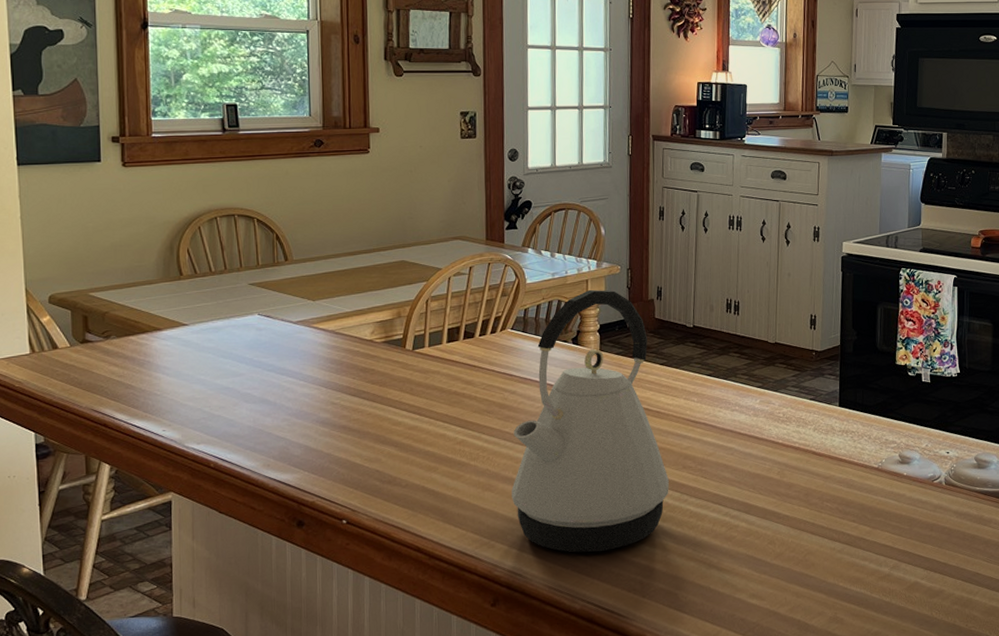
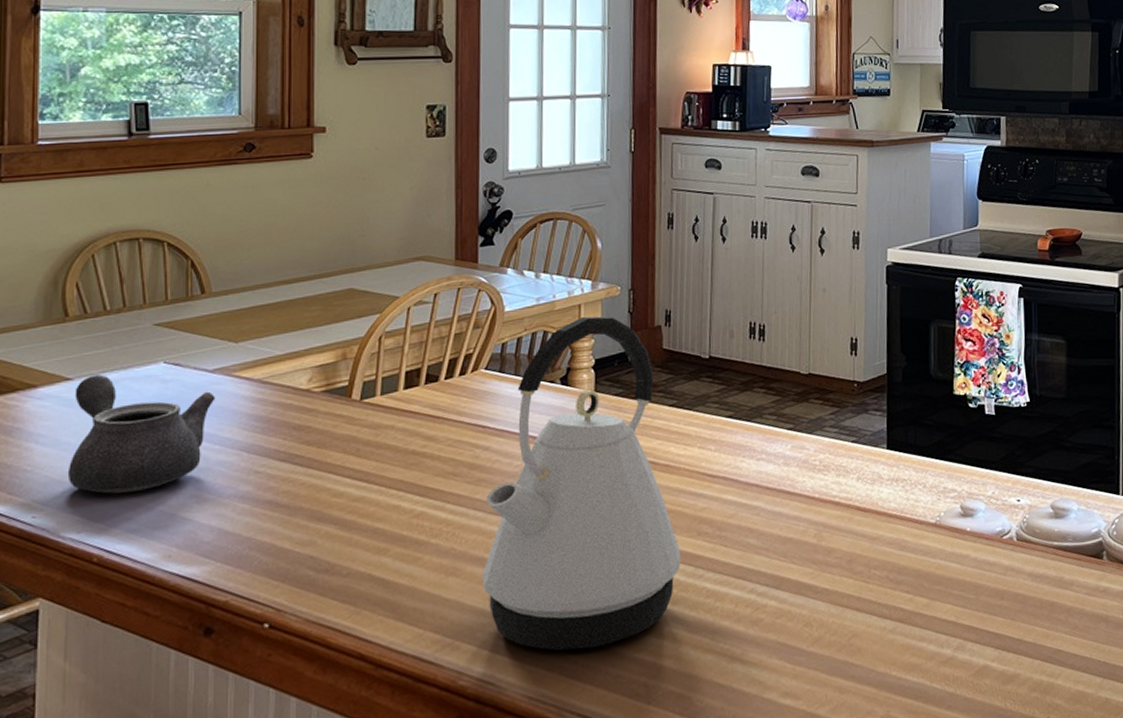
teapot: none [188,322,299,416] -> present [67,375,216,494]

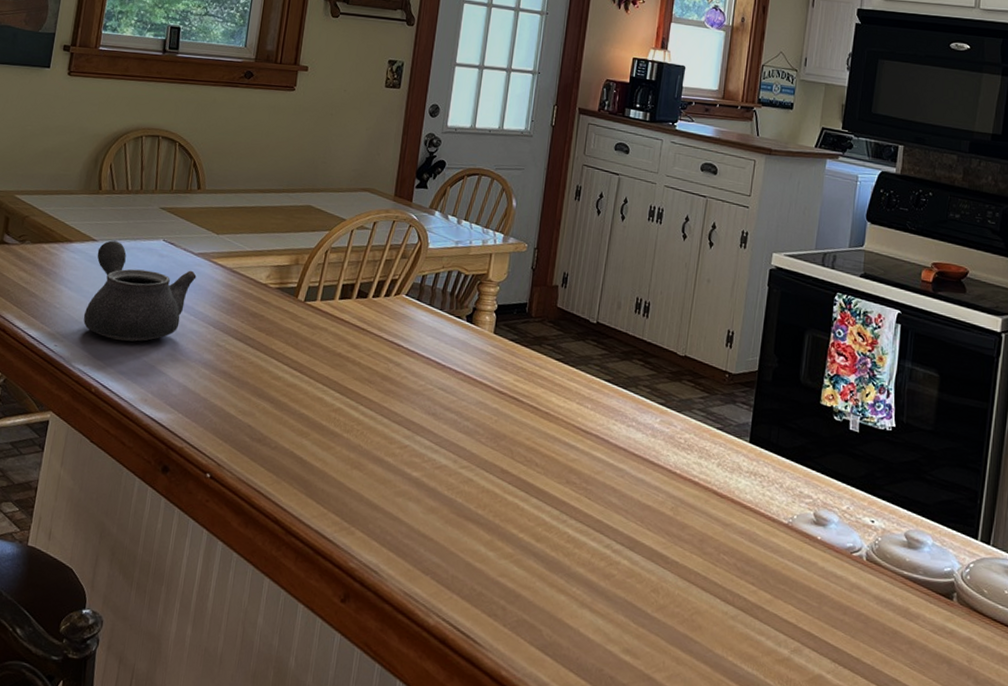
kettle: present [483,316,681,651] -> none [380,264,549,563]

